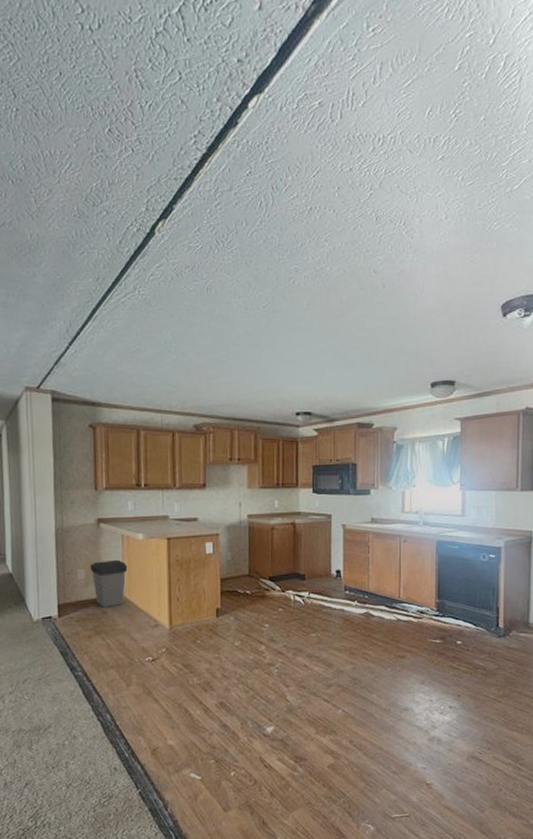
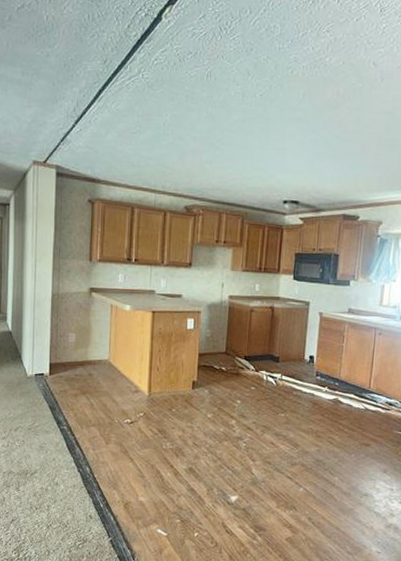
trash can: present [90,559,128,608] -> none [81,327,114,370]

